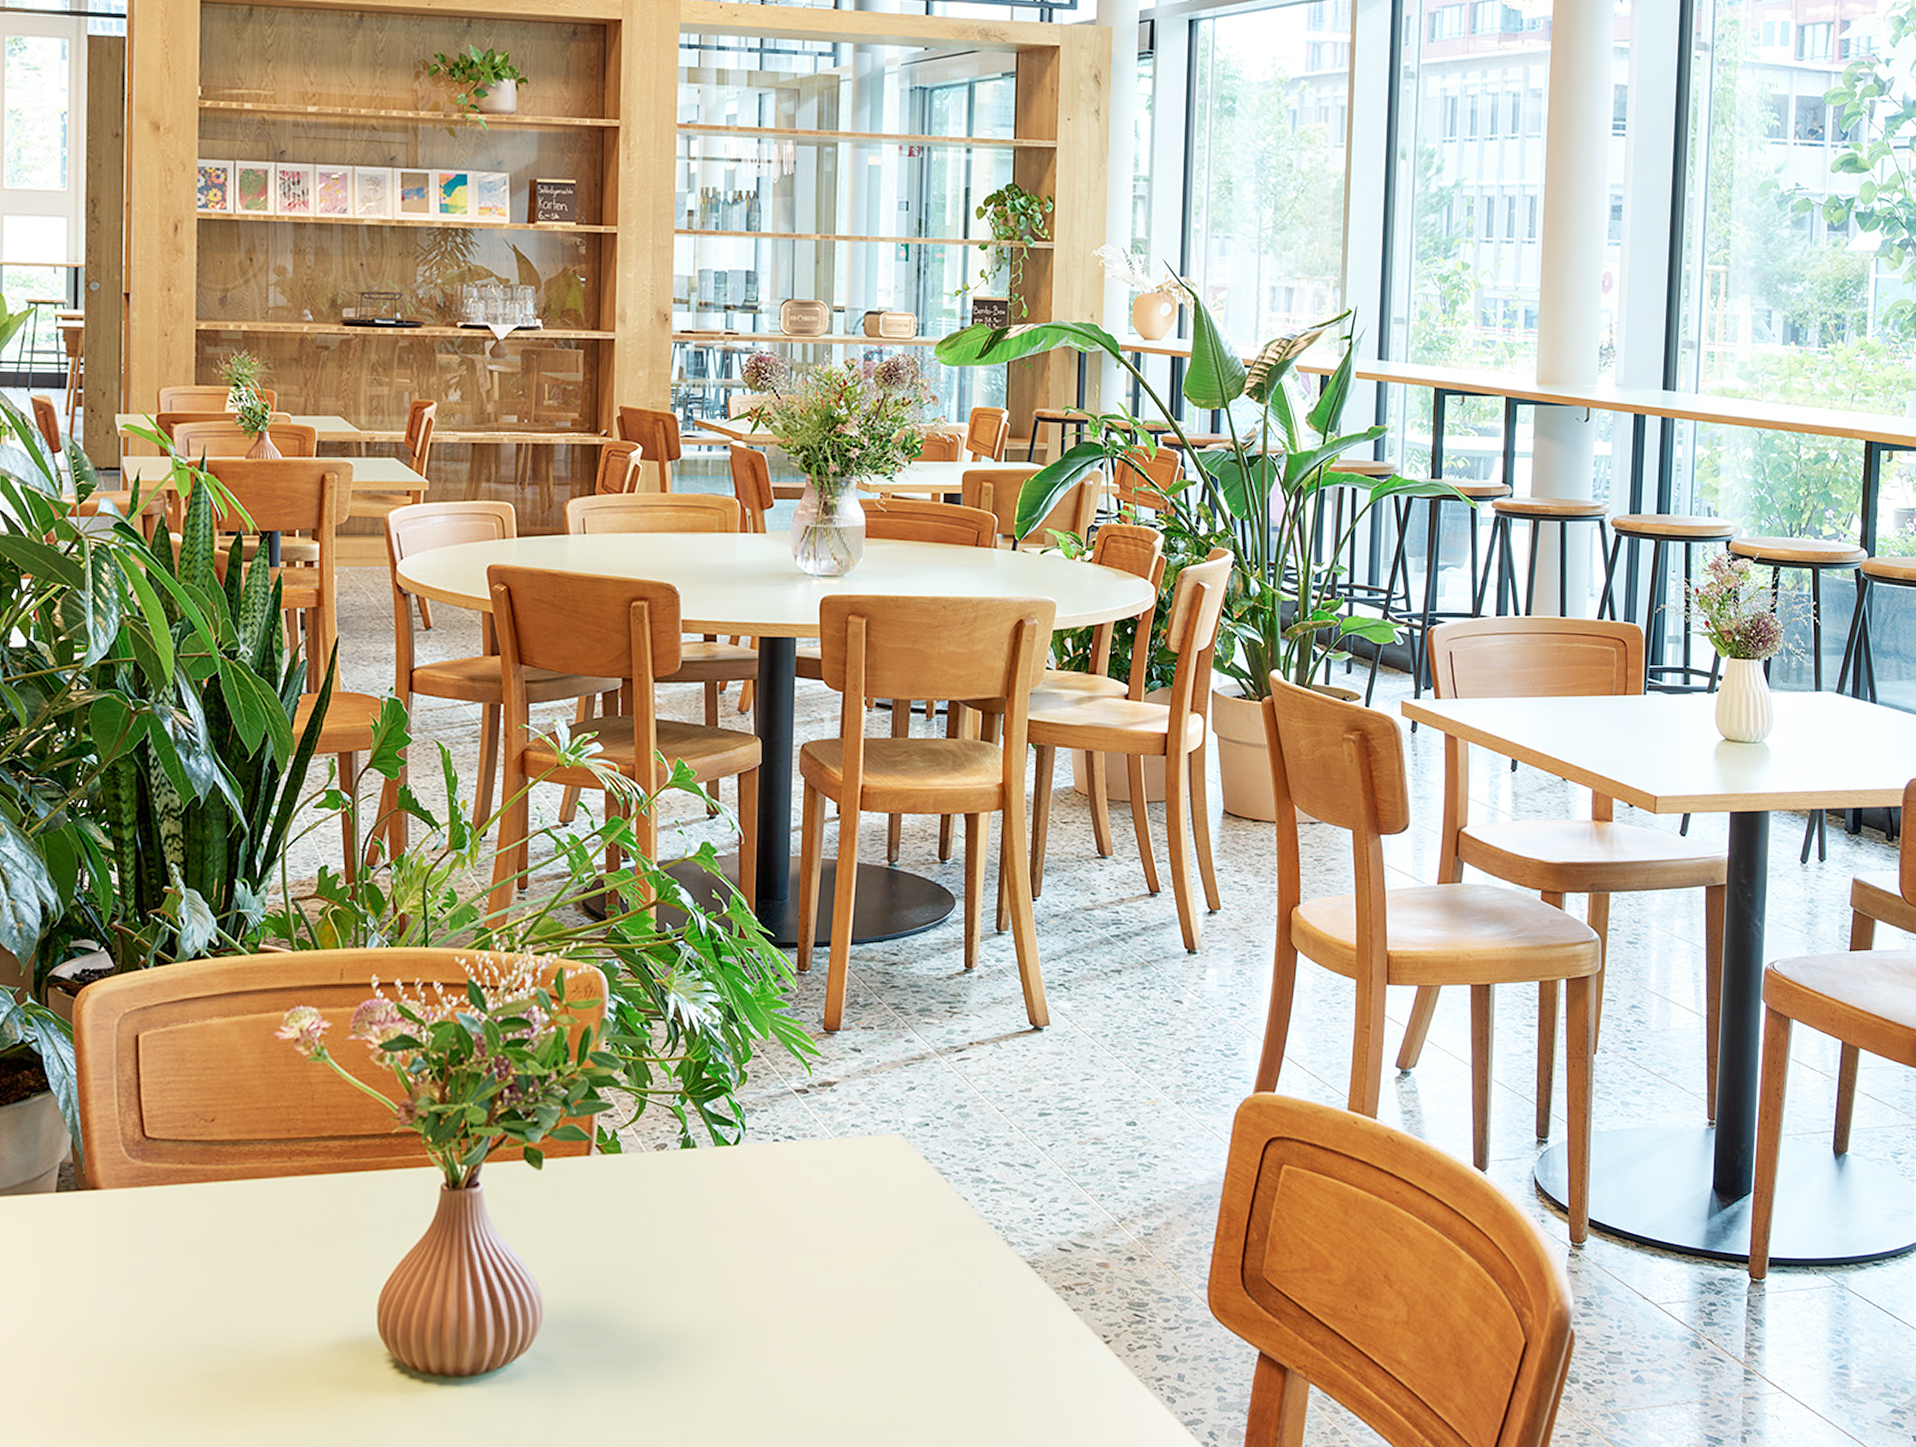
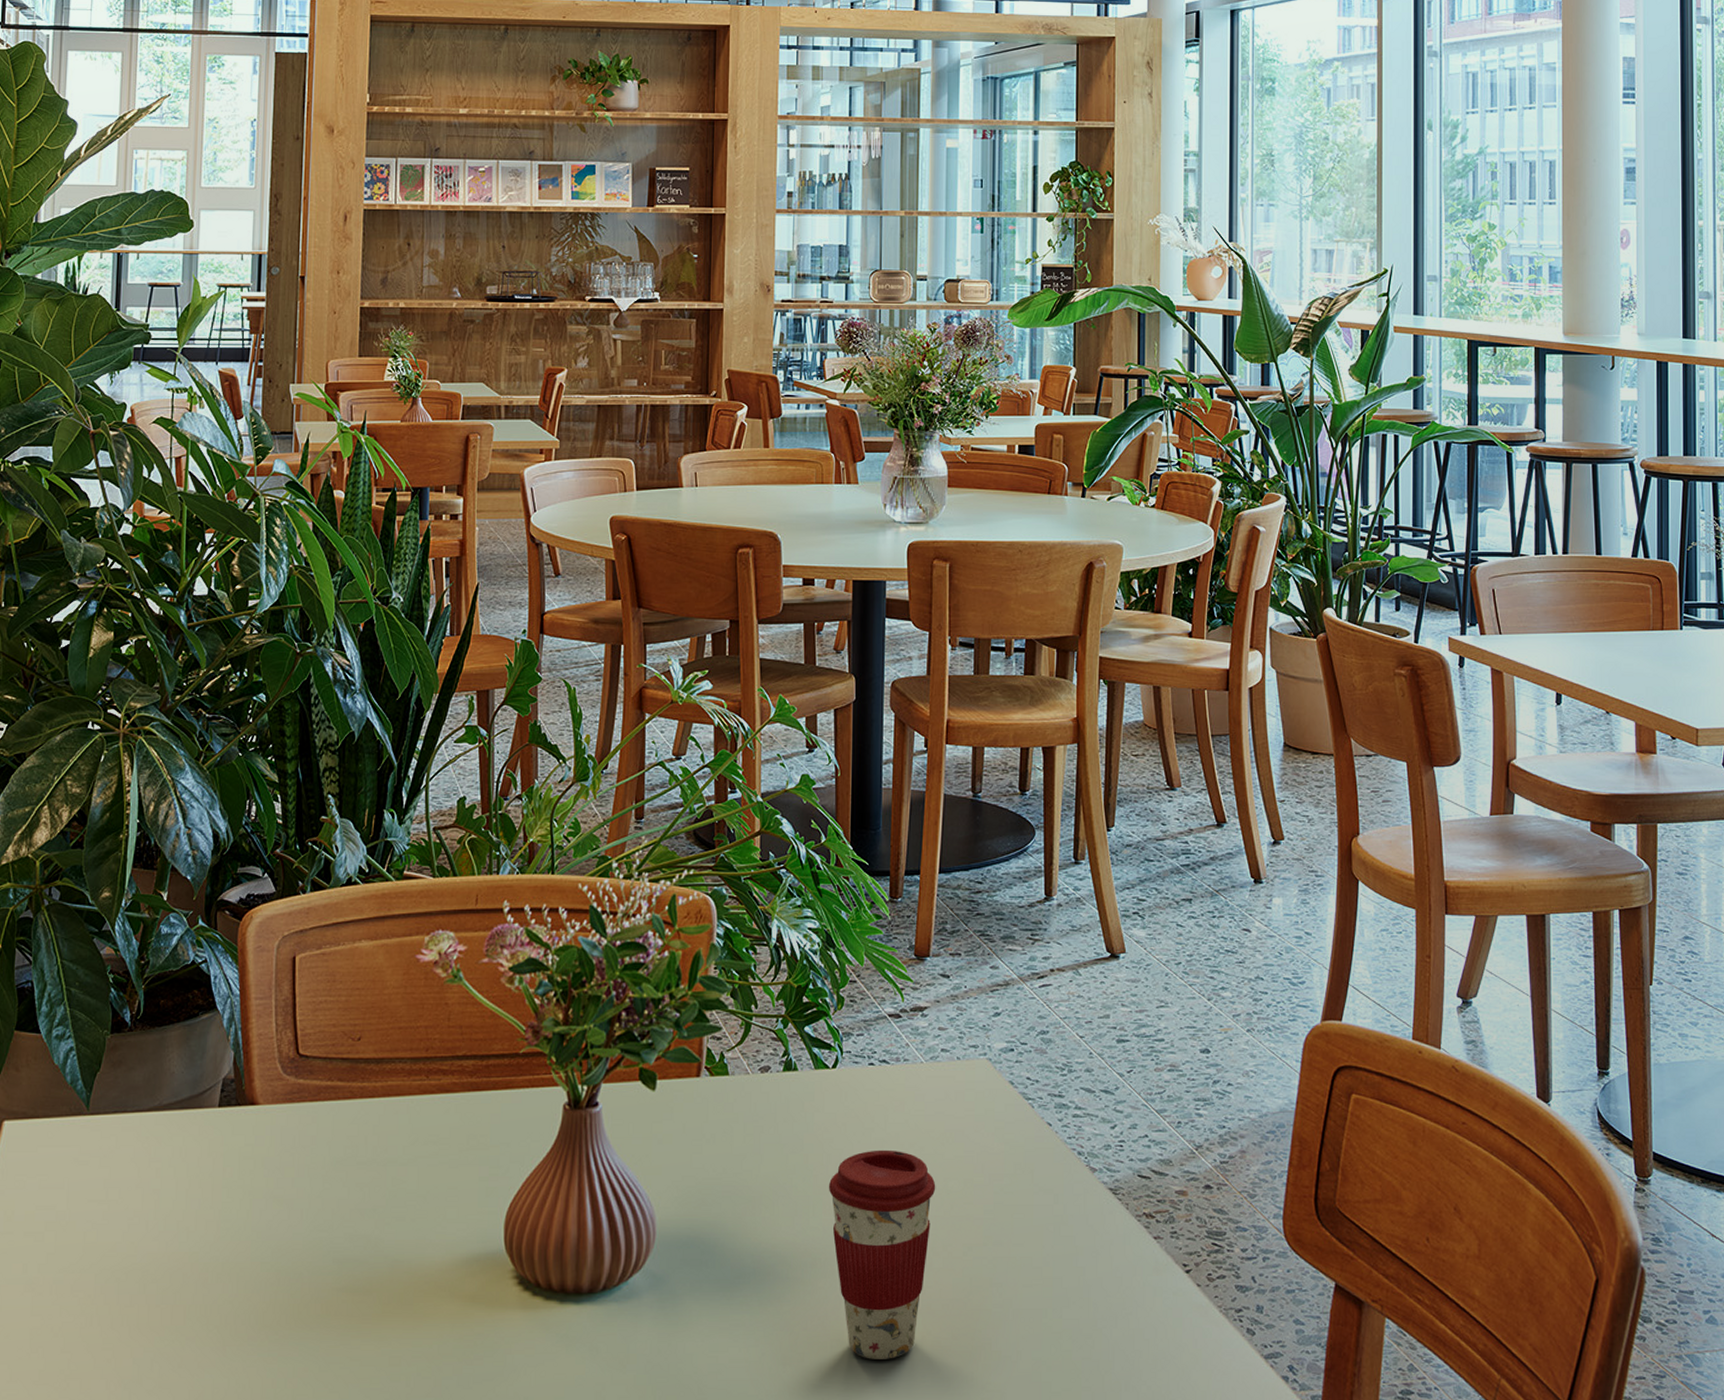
coffee cup: none [729,1226,844,1435] -> present [828,1149,936,1359]

